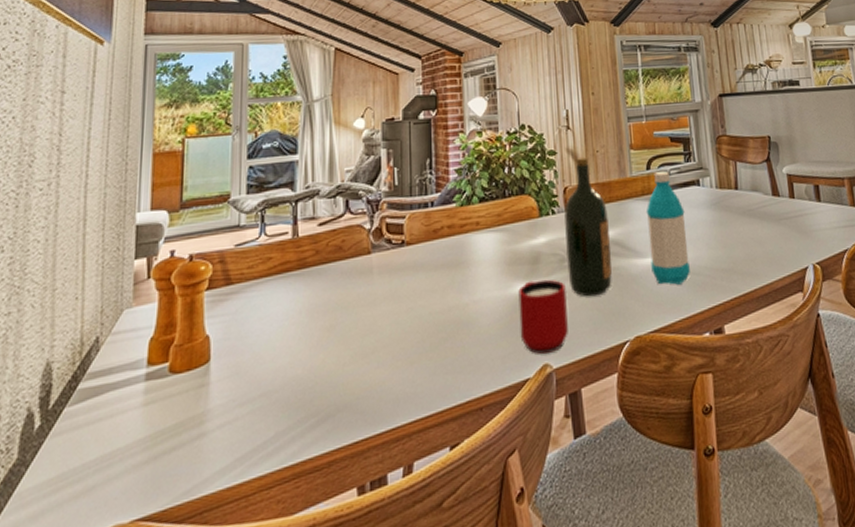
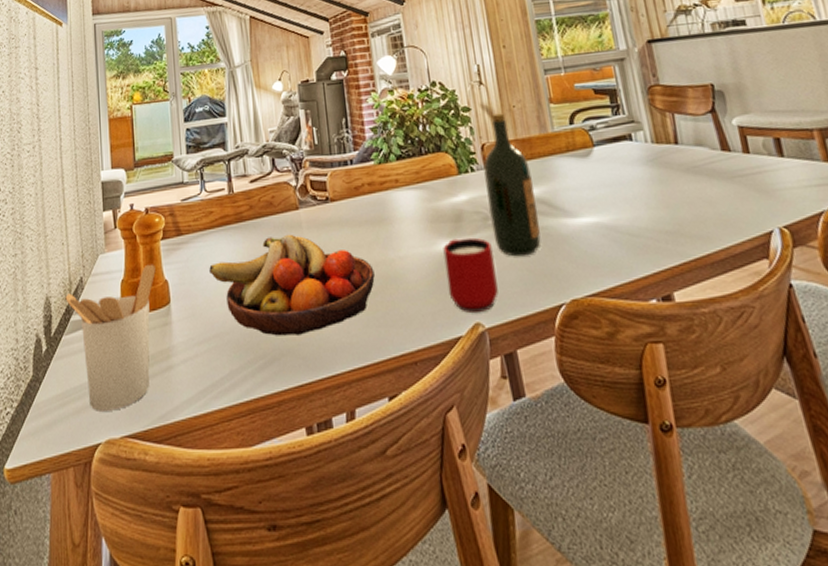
utensil holder: none [73,318,195,494] -> present [65,264,156,411]
fruit bowl: none [261,280,446,391] -> present [209,234,375,336]
water bottle: present [646,171,690,285] -> none [572,126,629,247]

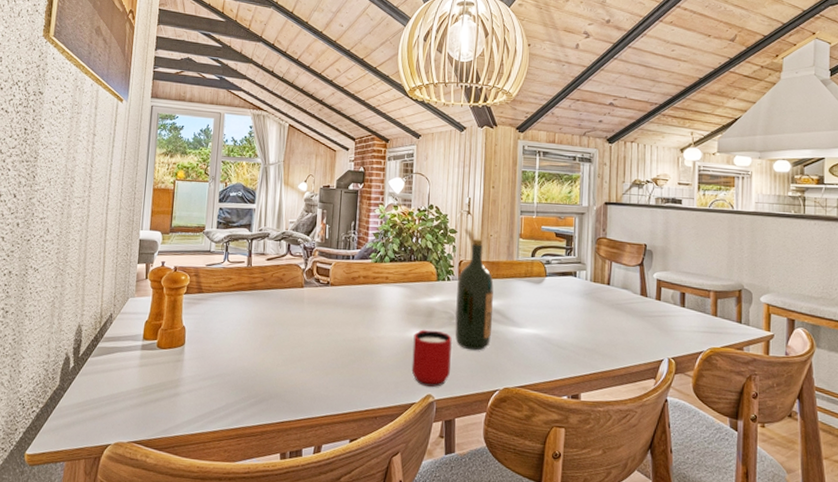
utensil holder: present [65,264,156,411] -> none [95,312,176,421]
fruit bowl: present [209,234,375,336] -> none [221,305,356,384]

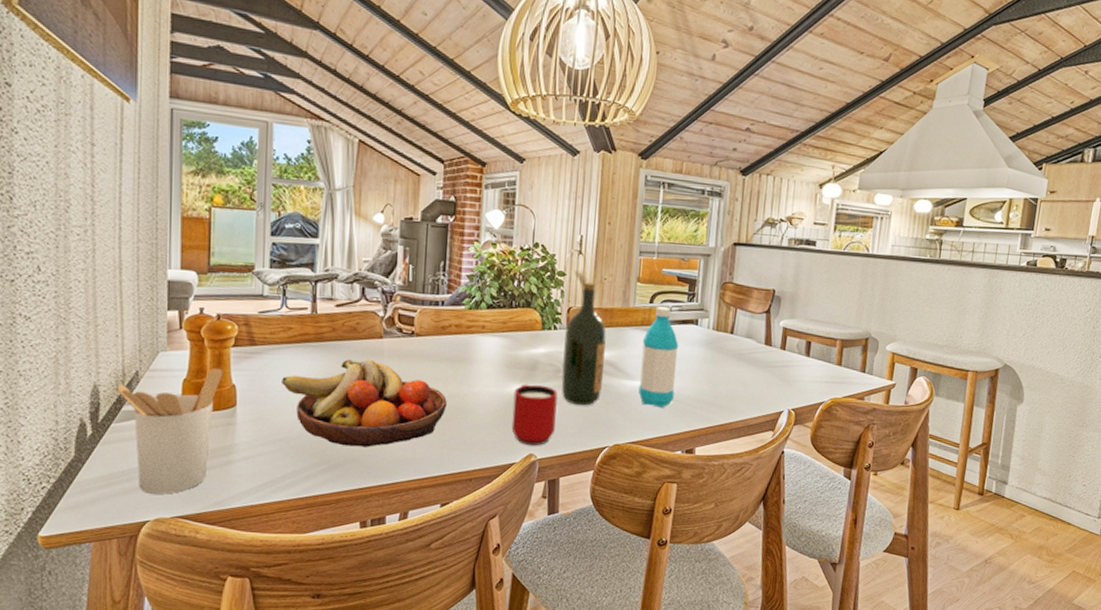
utensil holder: none [95,312,176,421] -> present [117,368,223,494]
fruit bowl: none [221,305,356,384] -> present [282,359,447,447]
water bottle: none [525,260,560,354] -> present [638,307,679,408]

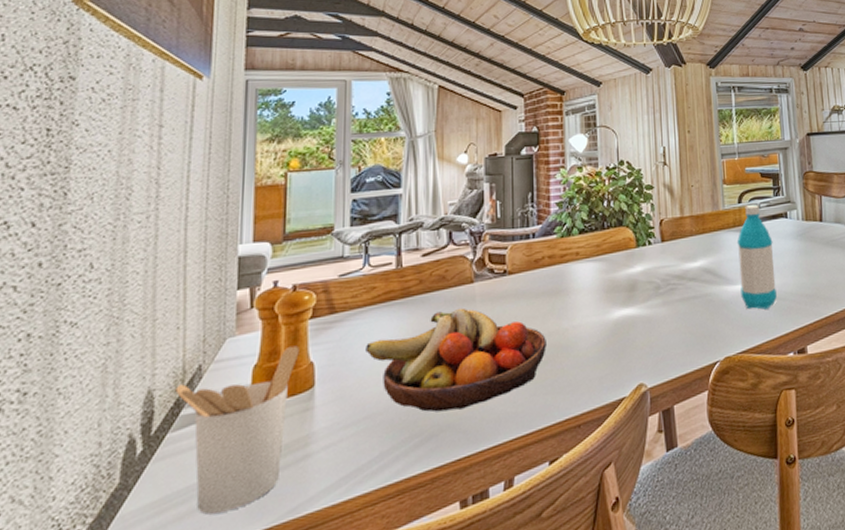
mug: present [511,384,558,445] -> none [616,305,662,375]
wine bottle: present [561,282,606,406] -> none [660,191,705,322]

